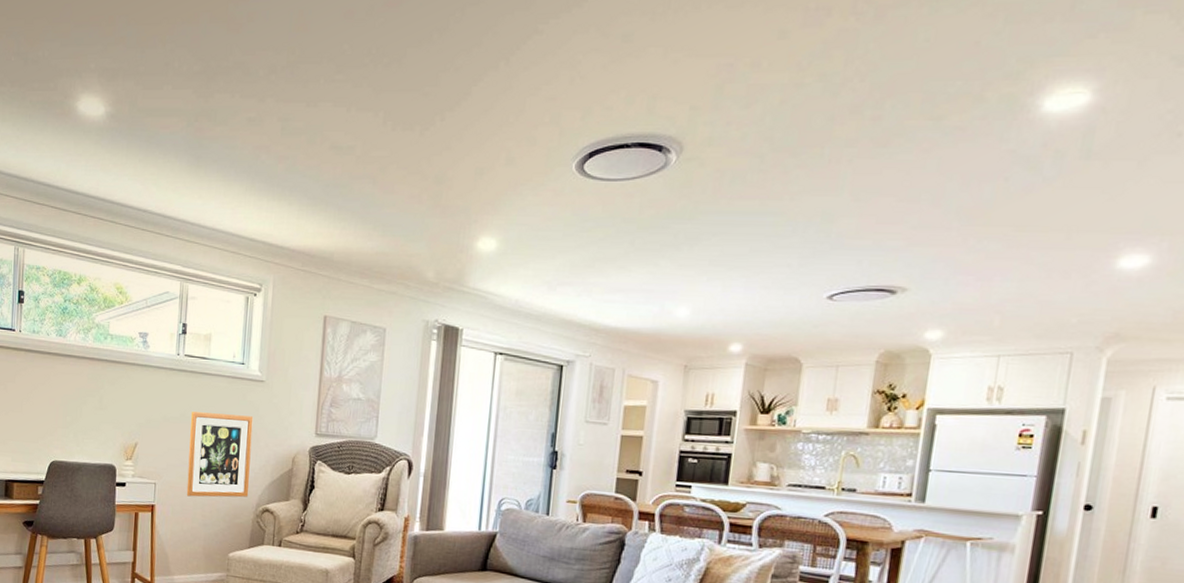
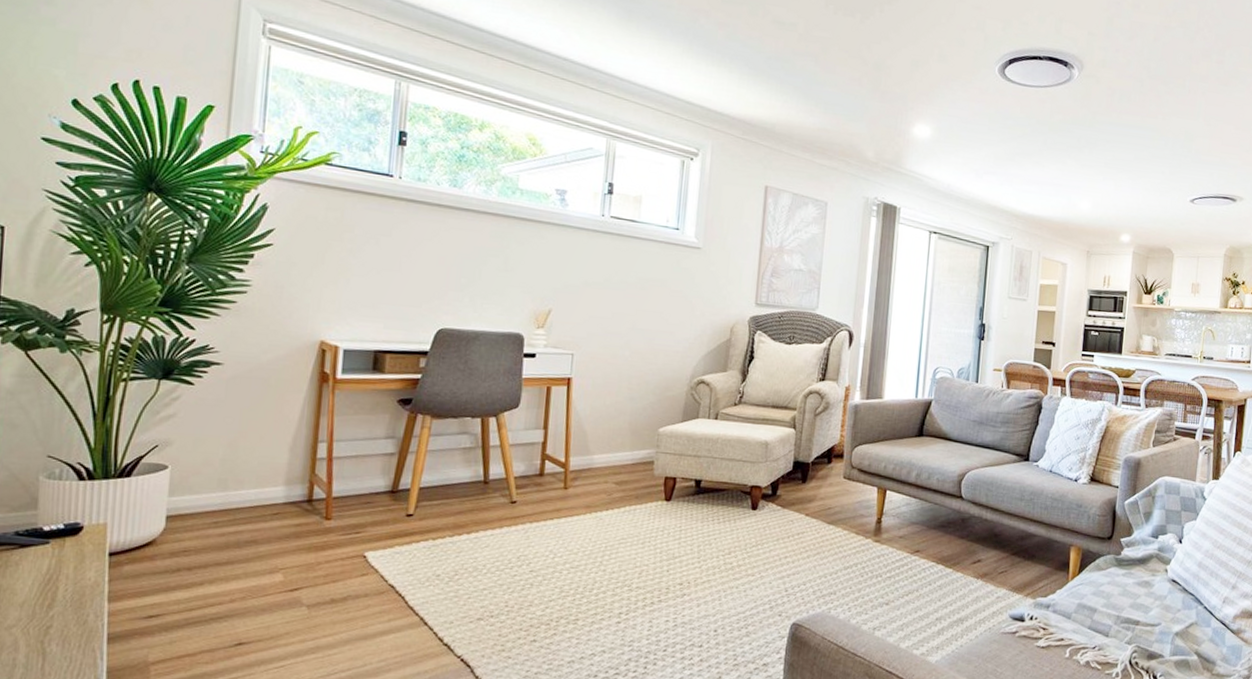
wall art: present [186,411,254,498] -> none [610,277,689,369]

